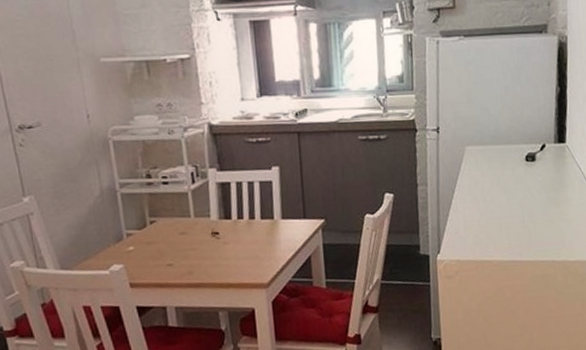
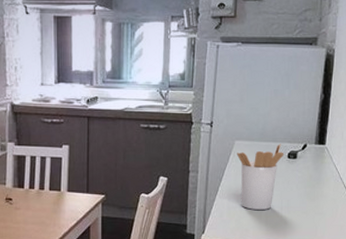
utensil holder: none [468,146,521,222] -> present [236,144,284,210]

